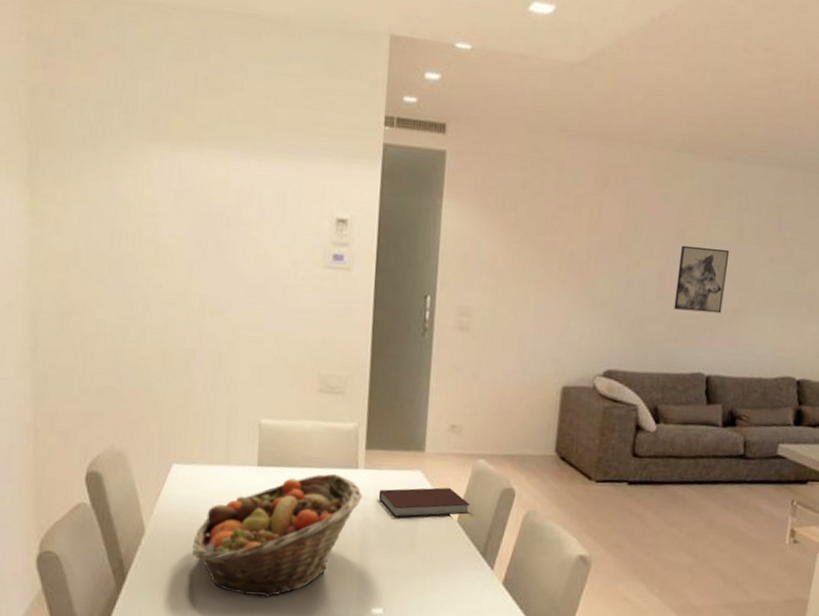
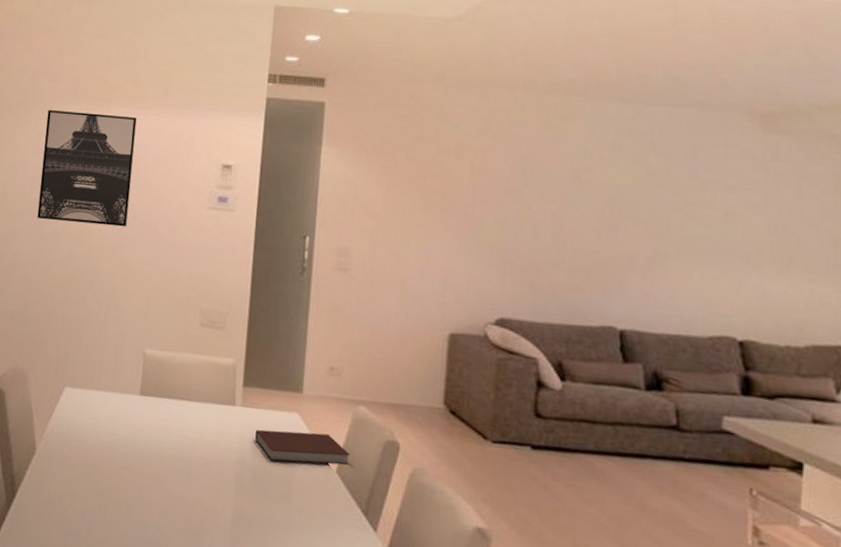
wall art: none [121,148,235,289] -> present [37,109,137,227]
fruit basket: present [193,473,362,597] -> none [76,408,239,532]
wall art: present [674,245,729,313] -> none [574,188,635,261]

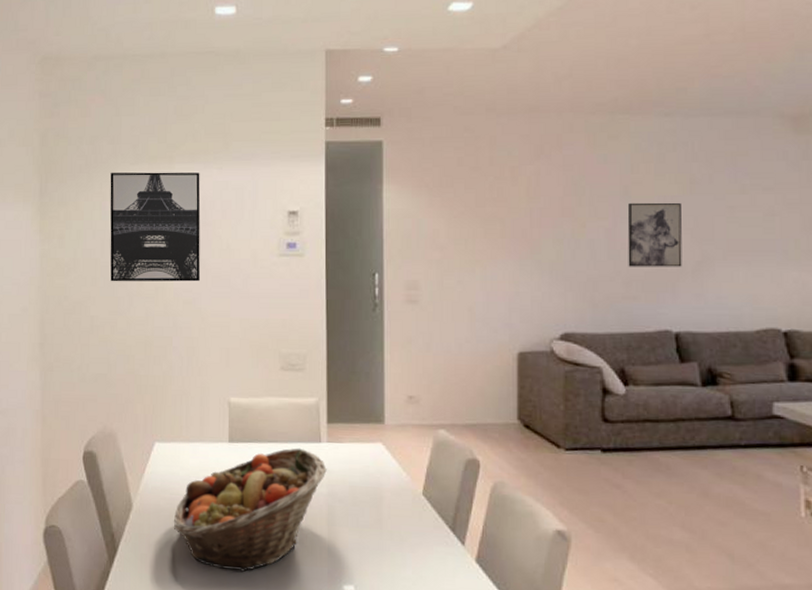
fruit basket: none [76,408,239,532] -> present [174,448,327,572]
notebook: present [254,429,351,466] -> none [342,459,435,491]
wall art: none [574,188,635,261] -> present [627,202,682,267]

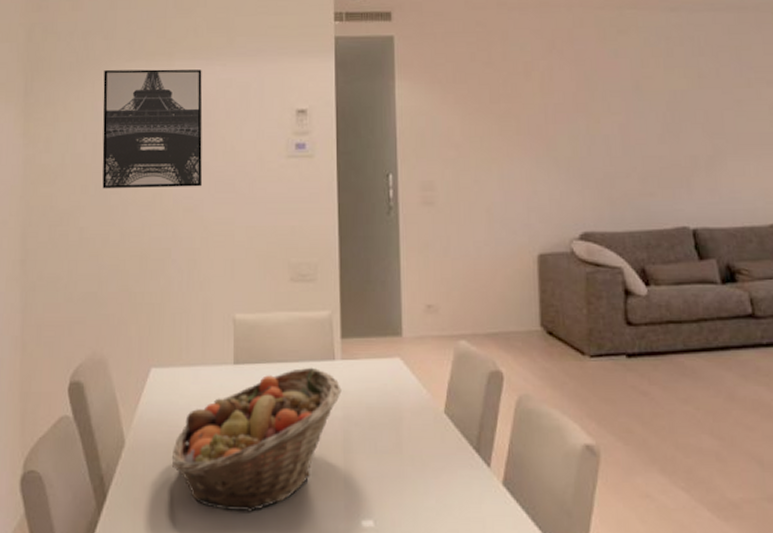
wall art: present [627,202,682,267] -> none [640,96,696,163]

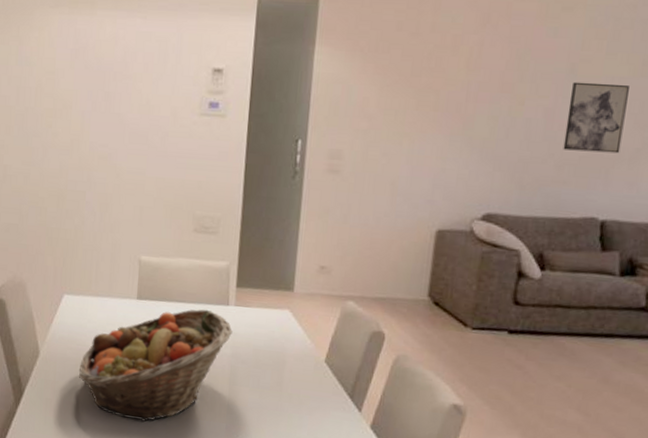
wall art: present [102,69,203,189] -> none [25,14,123,137]
wall art: none [640,96,696,163] -> present [563,81,629,154]

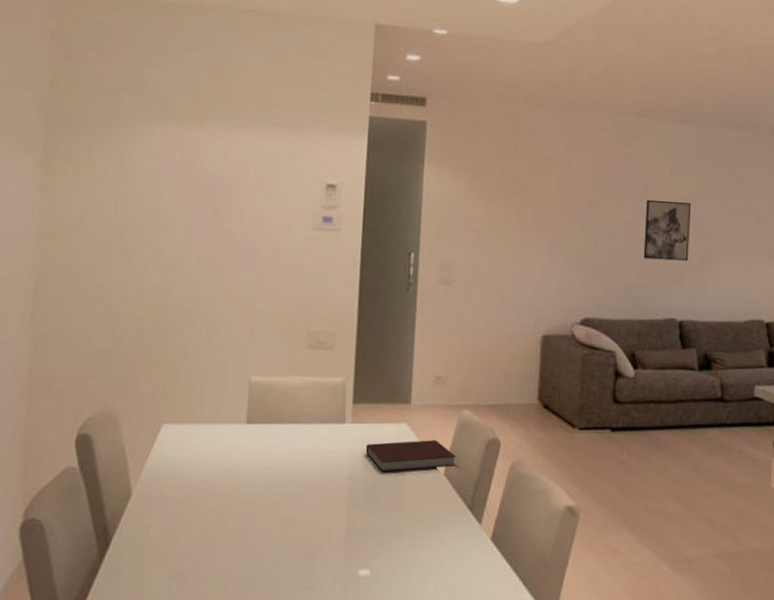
fruit basket: present [79,309,233,422] -> none [178,429,350,561]
notebook: none [248,326,339,356] -> present [365,440,457,472]

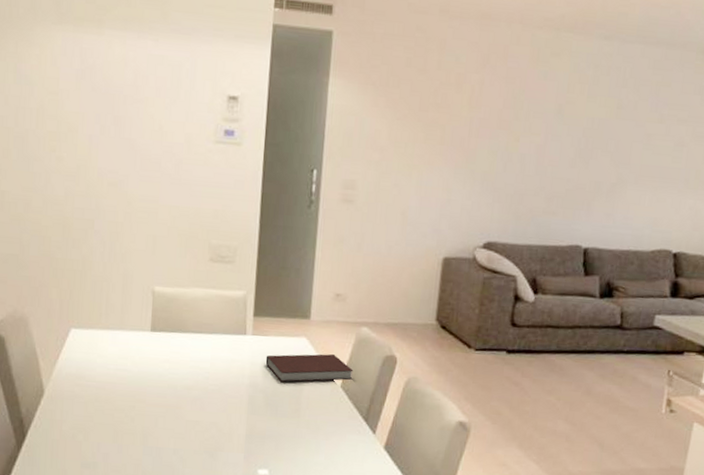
wall art: present [643,199,691,261] -> none [552,121,607,188]

